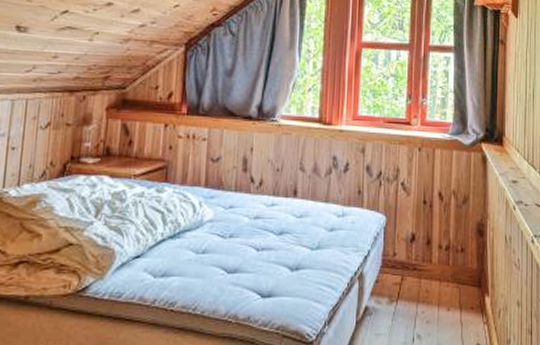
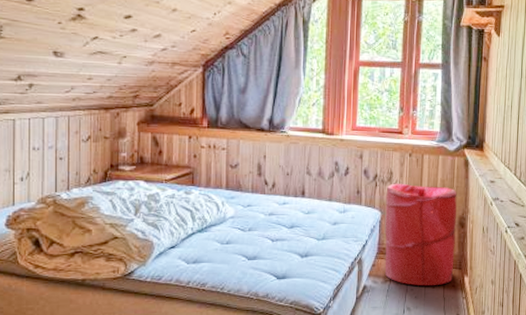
laundry hamper: none [390,182,474,307] -> present [384,183,457,285]

